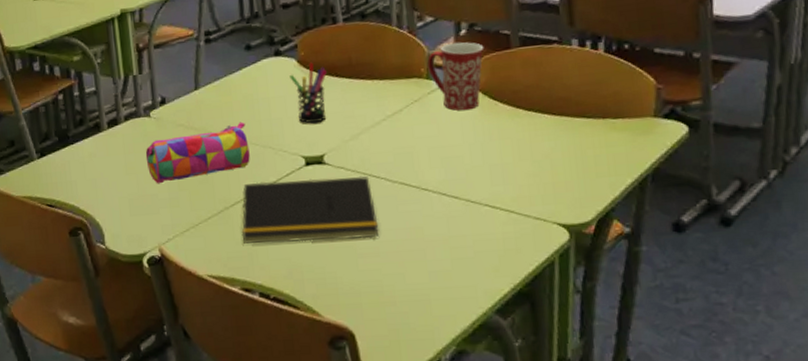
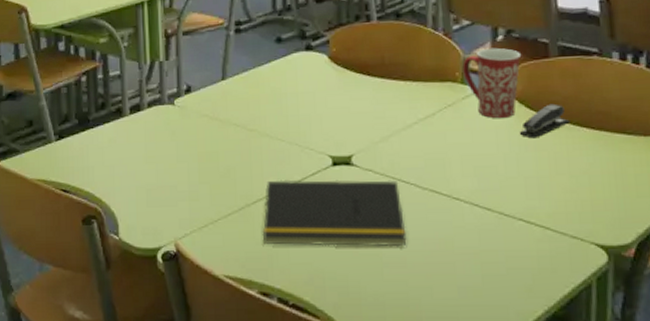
pencil case: present [145,121,250,184] -> none [167,116,275,175]
pen holder: present [289,62,328,124] -> none [320,59,360,122]
stapler: none [484,93,532,128] -> present [520,103,570,139]

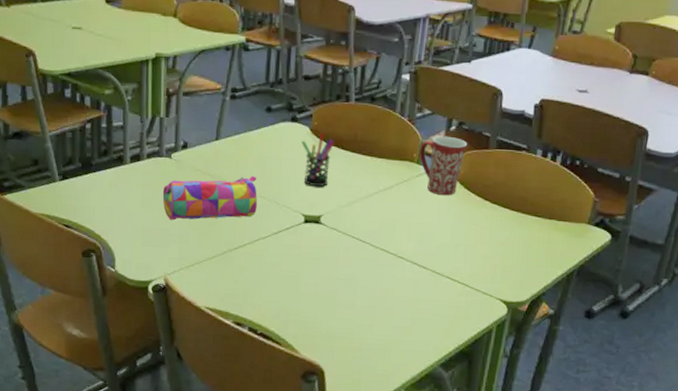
pencil case: none [167,116,275,175] -> present [162,175,257,221]
notepad: present [262,179,407,247] -> none [240,231,358,293]
pen holder: none [320,59,360,122] -> present [301,132,335,187]
stapler: present [520,103,570,139] -> none [457,187,497,214]

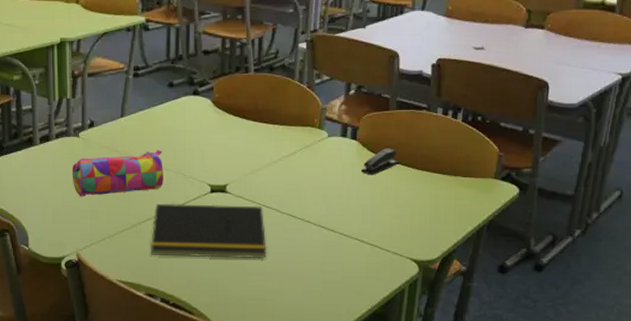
notepad: none [240,231,358,293] -> present [150,203,267,259]
pen holder: present [301,132,335,187] -> none [204,104,237,157]
mug: present [419,135,468,196] -> none [321,100,368,159]
stapler: none [457,187,497,214] -> present [361,148,401,175]

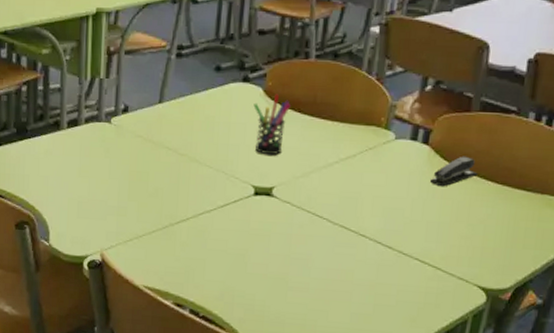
pencil case: present [72,149,164,197] -> none [100,142,203,191]
notepad: present [150,203,267,259] -> none [181,204,313,274]
pen holder: none [204,104,237,157] -> present [253,94,292,155]

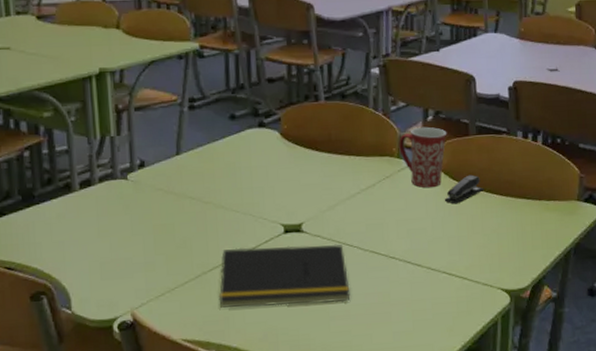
notepad: none [181,204,313,274] -> present [218,244,350,308]
pen holder: present [253,94,292,155] -> none [272,135,309,194]
mug: none [388,96,446,166] -> present [399,126,447,188]

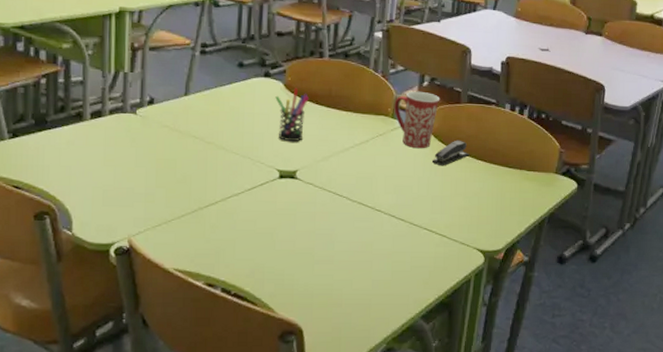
notepad: present [218,244,350,308] -> none [211,188,336,248]
pen holder: none [272,135,309,194] -> present [275,88,310,142]

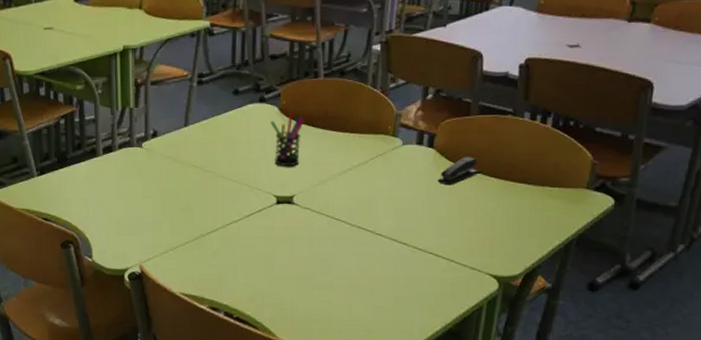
mug: present [394,91,440,149] -> none [395,105,447,168]

